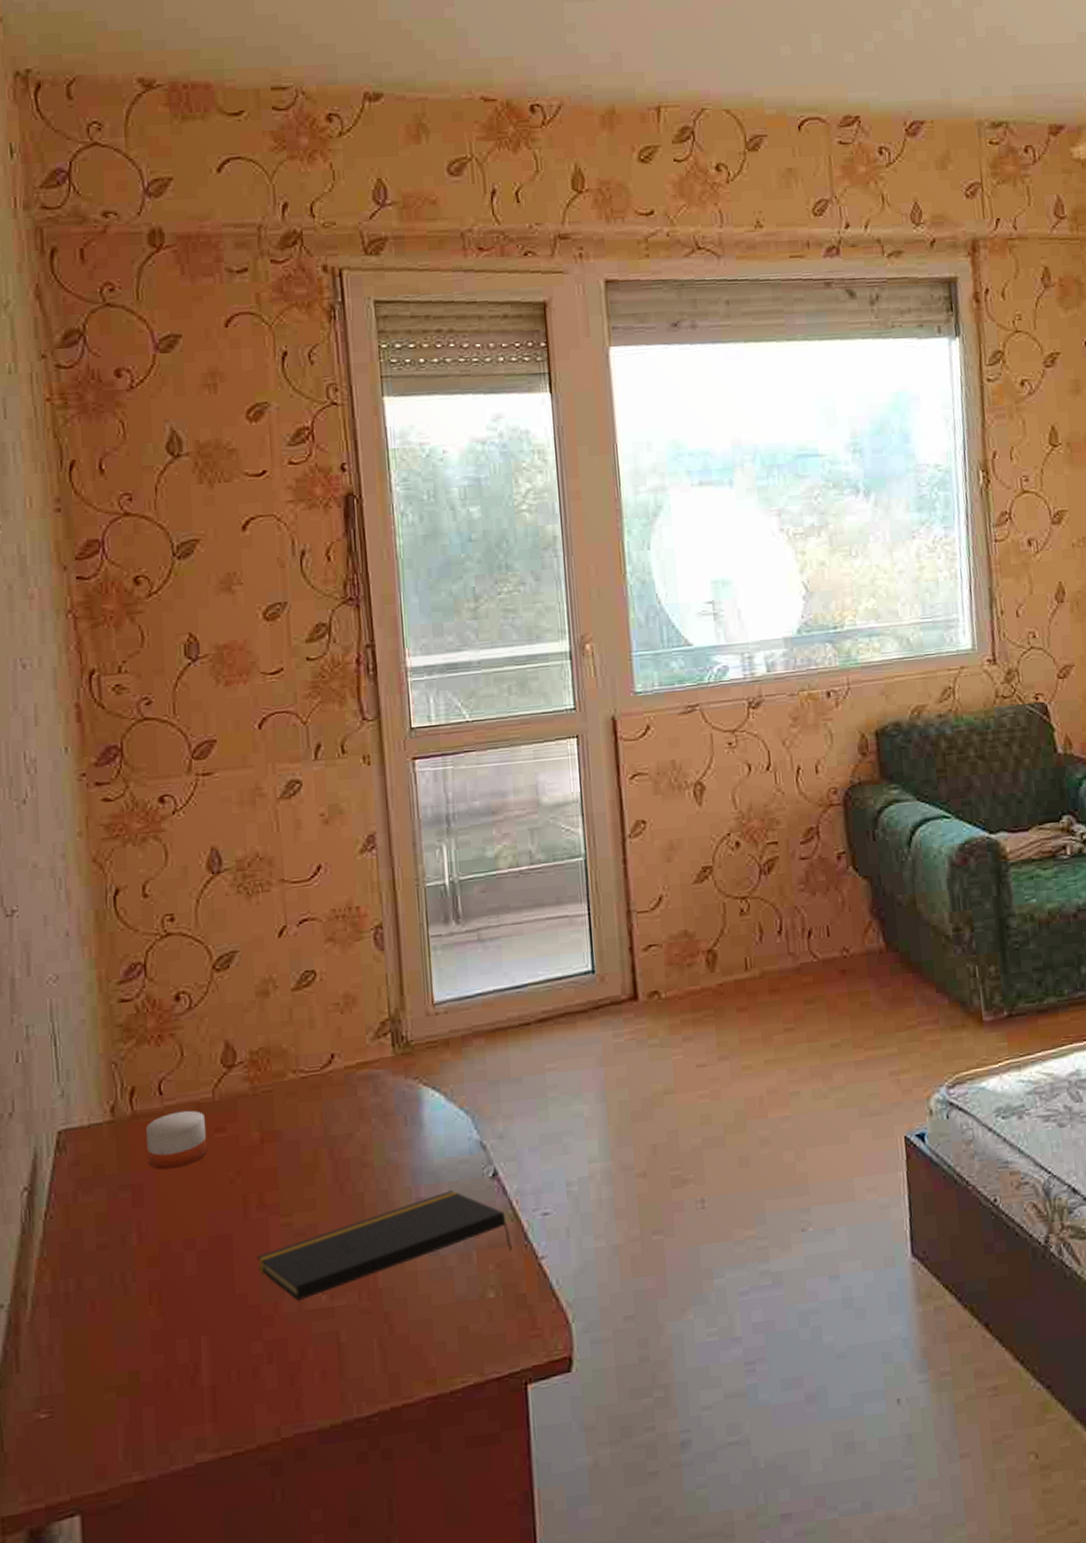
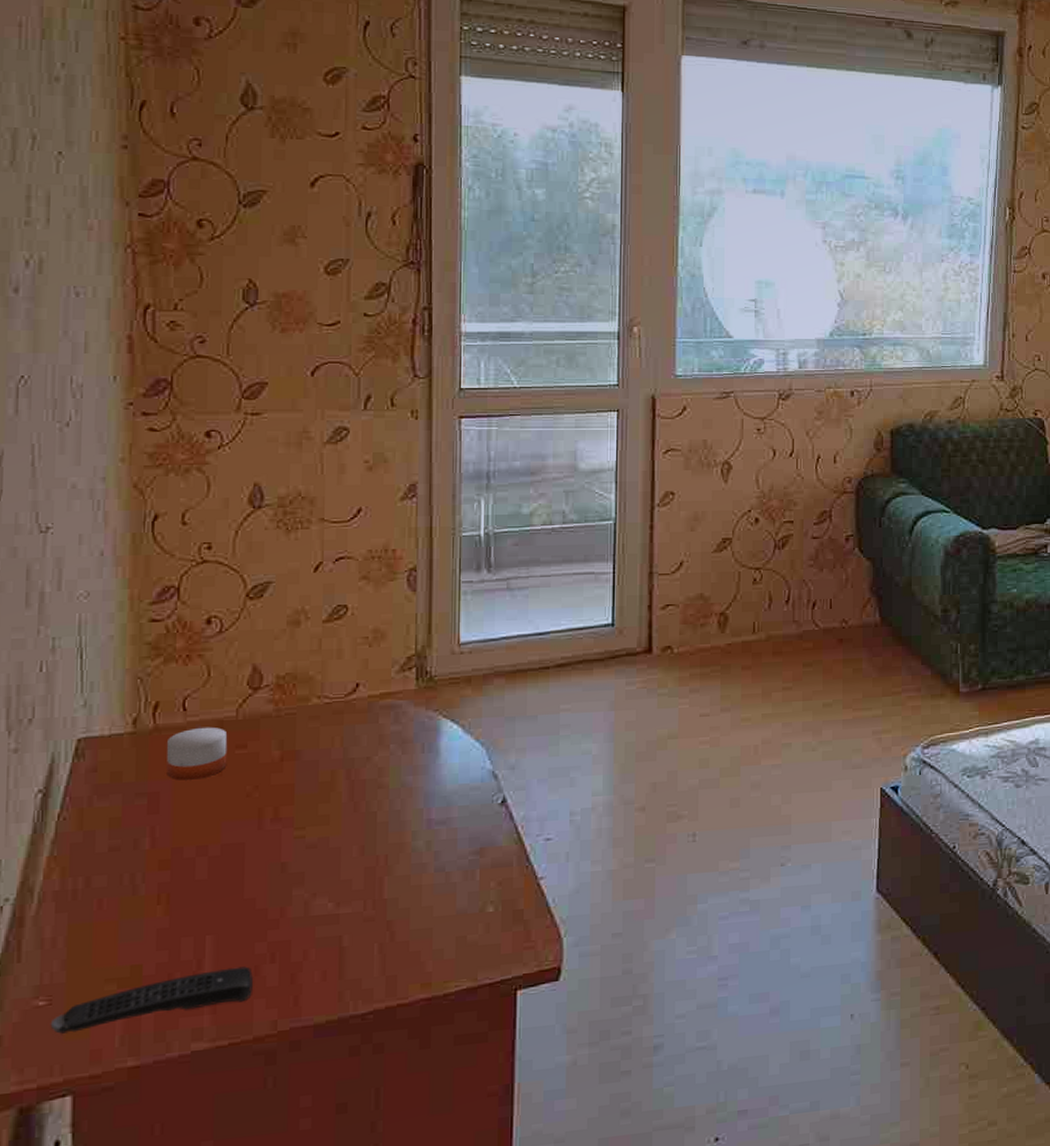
remote control: none [53,1368,252,1449] -> present [50,966,253,1034]
notepad: present [257,1190,512,1302] -> none [267,813,513,908]

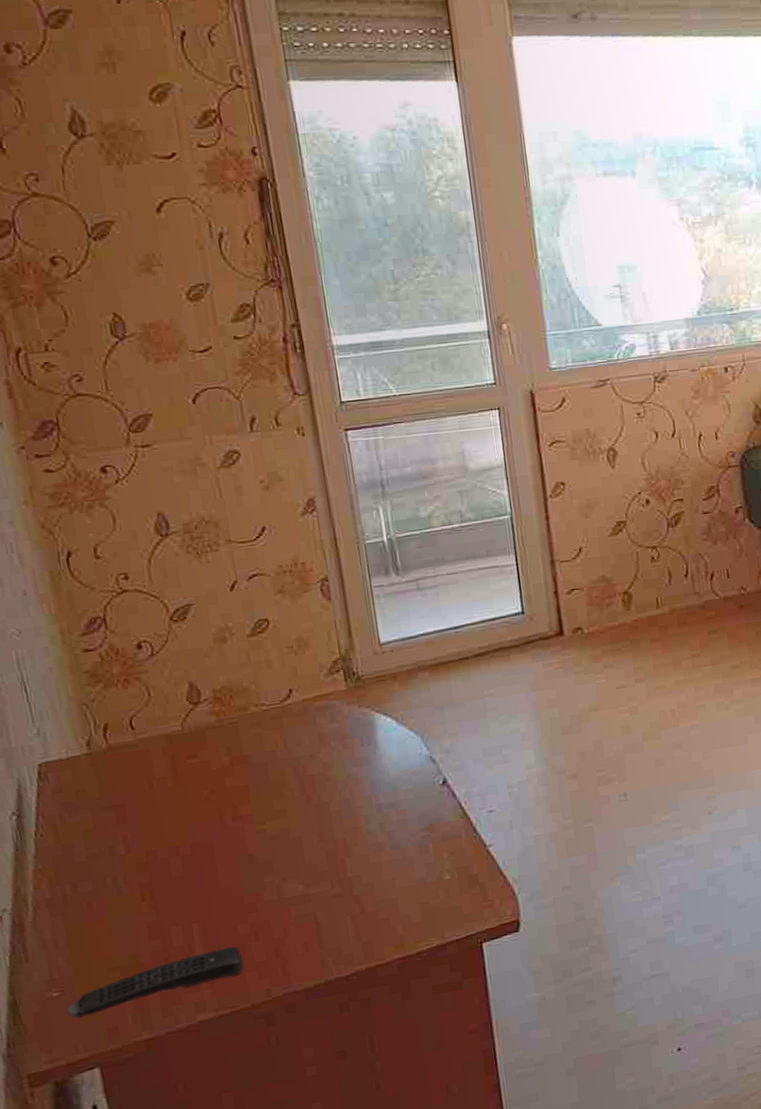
candle: present [167,727,228,780] -> none [122,741,182,792]

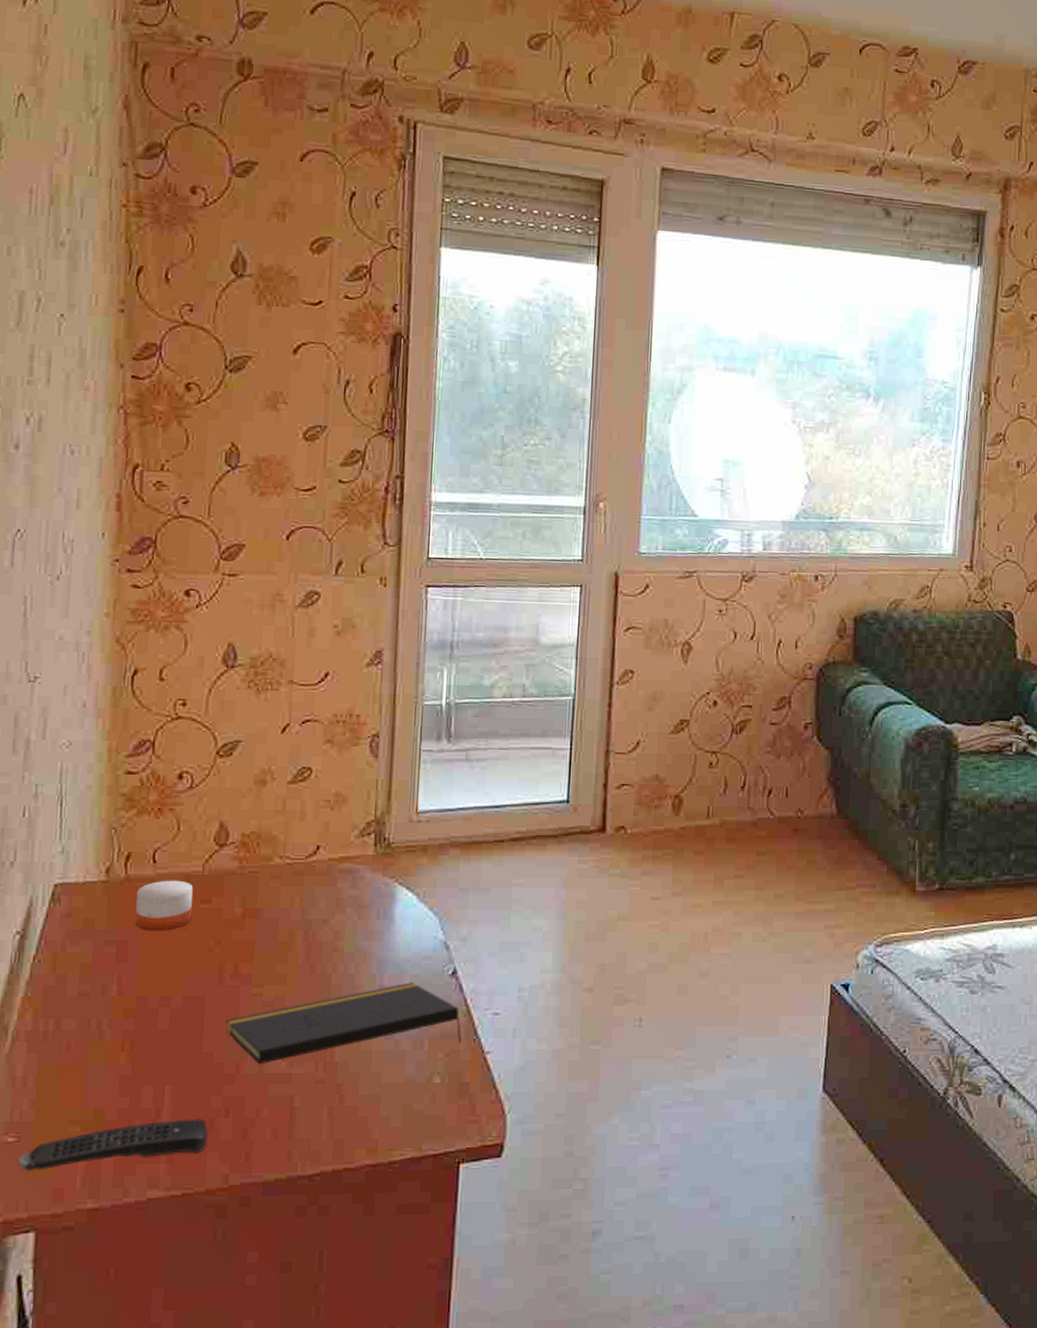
candle: none [122,741,182,792] -> present [135,880,193,931]
notepad: none [236,796,463,892] -> present [225,982,461,1065]

